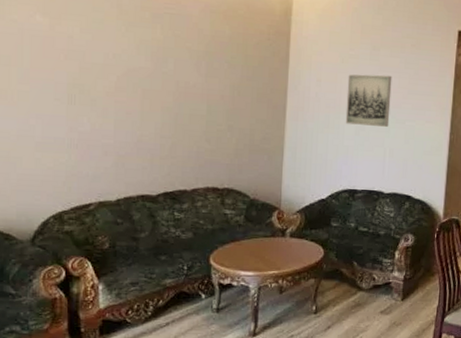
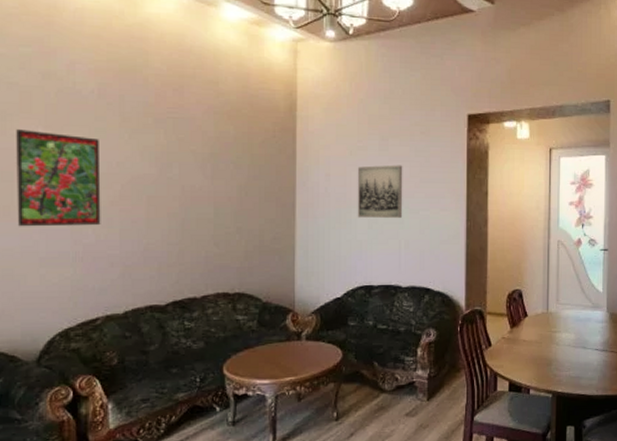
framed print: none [14,14,97,115] -> present [16,129,101,227]

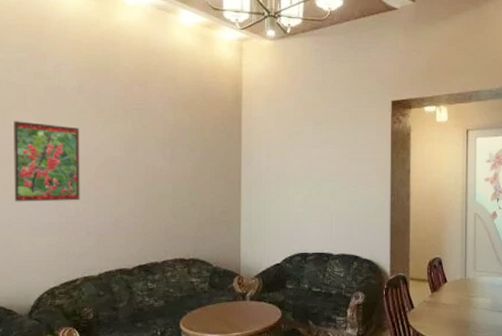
wall art: present [357,165,403,218] -> none [294,146,334,193]

